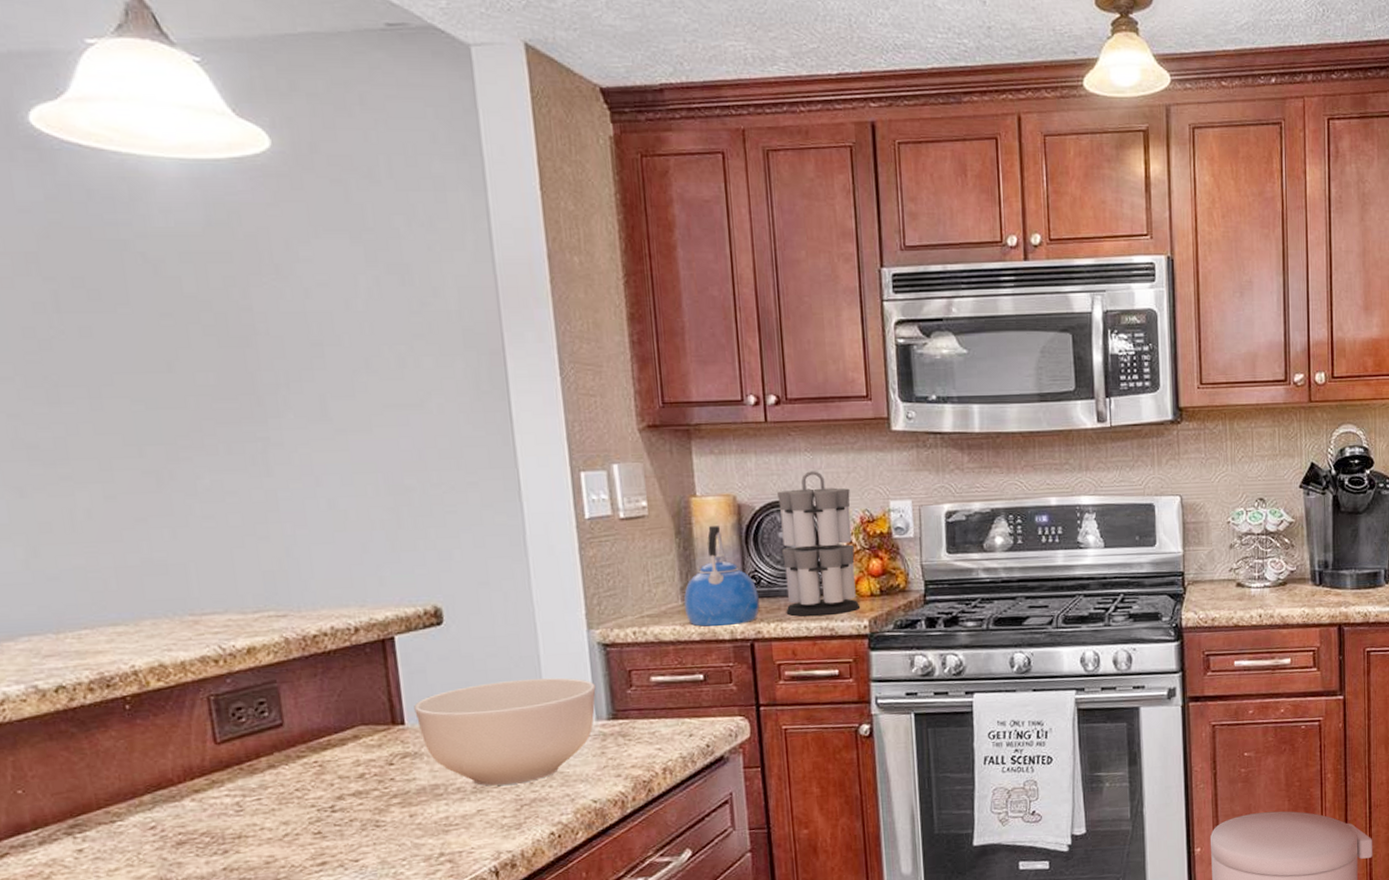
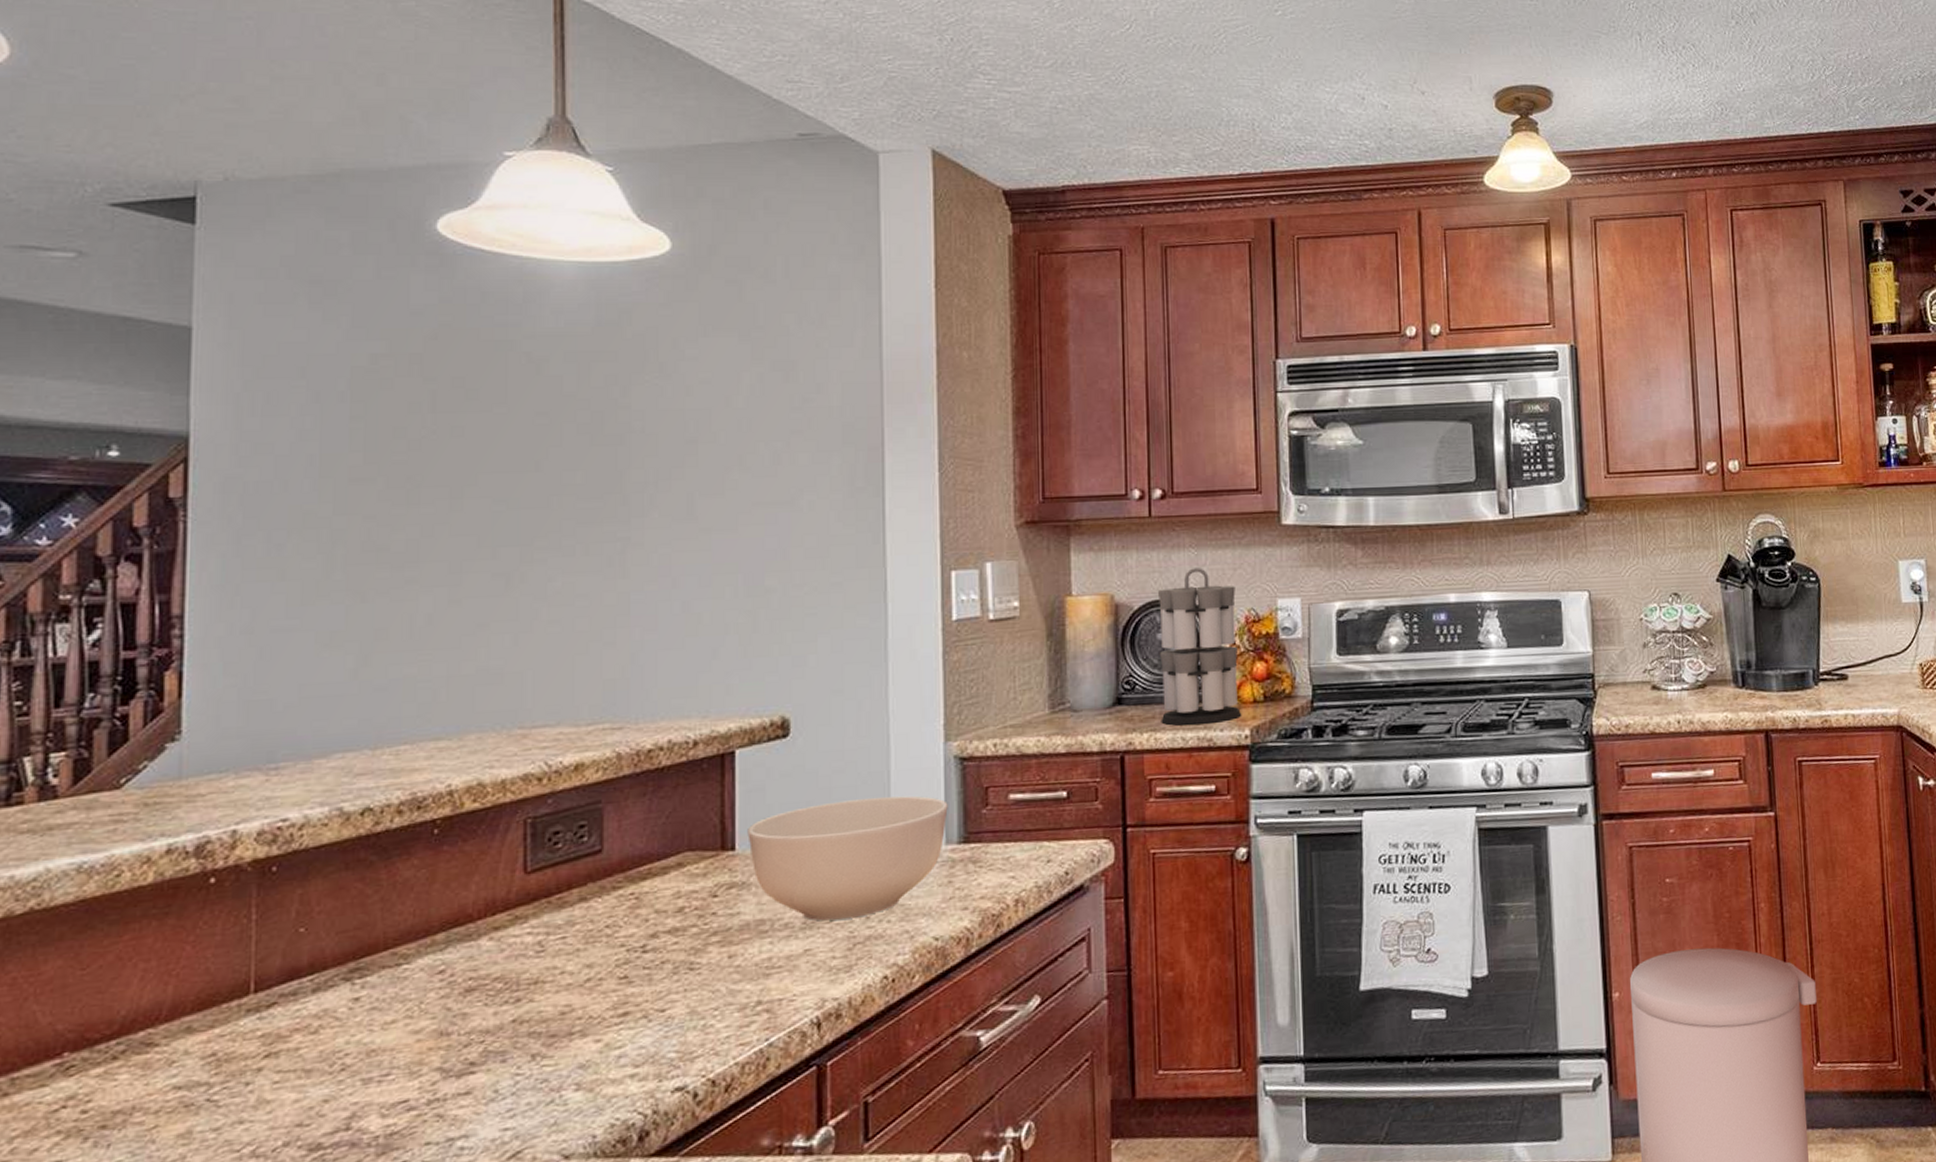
kettle: present [683,526,760,627] -> none [1050,627,1132,738]

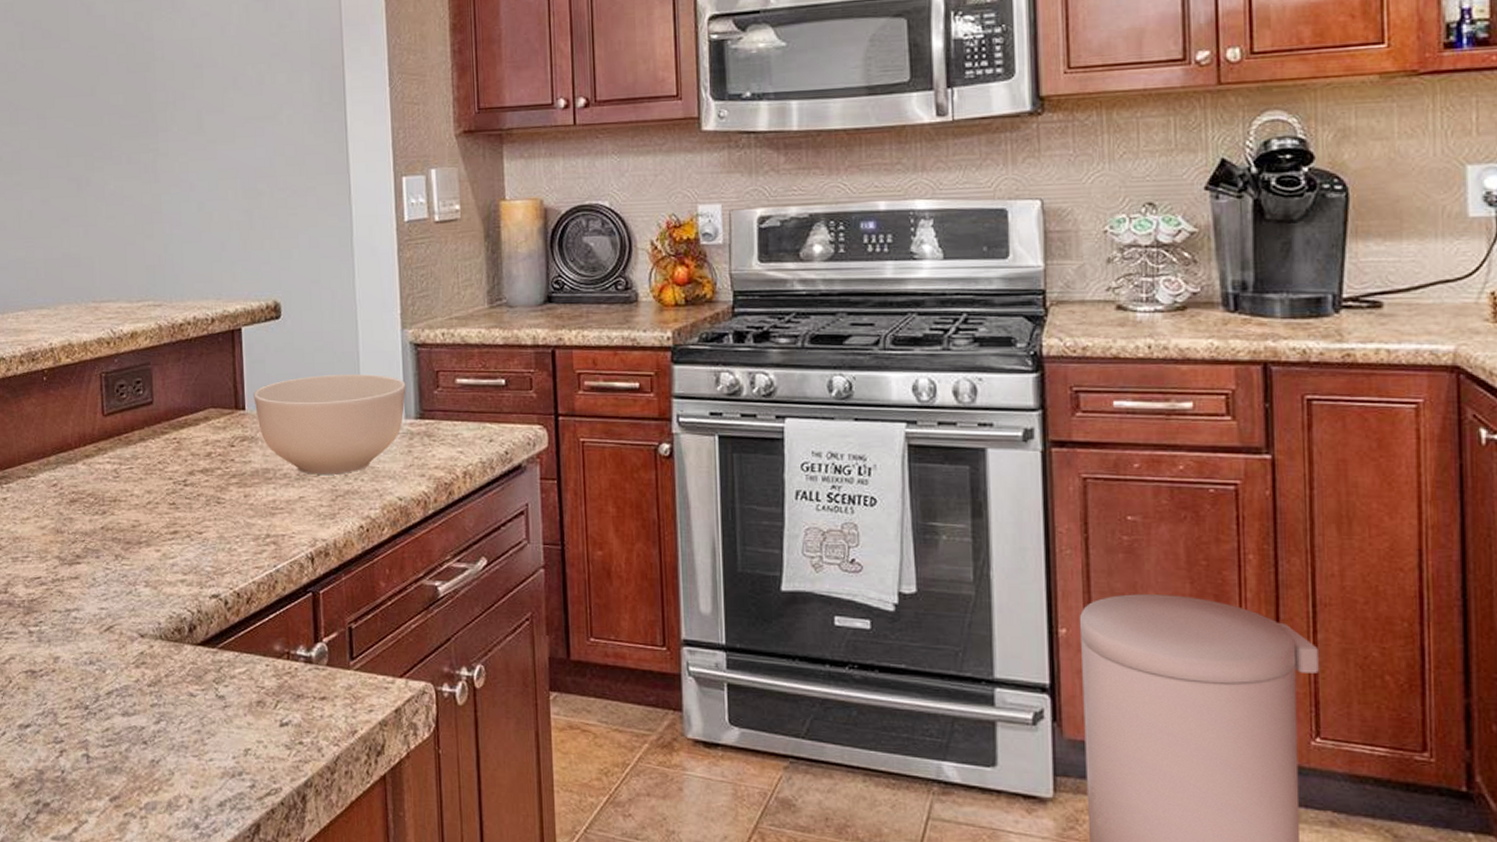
spice rack: present [1157,568,1241,727] -> none [582,174,663,326]

